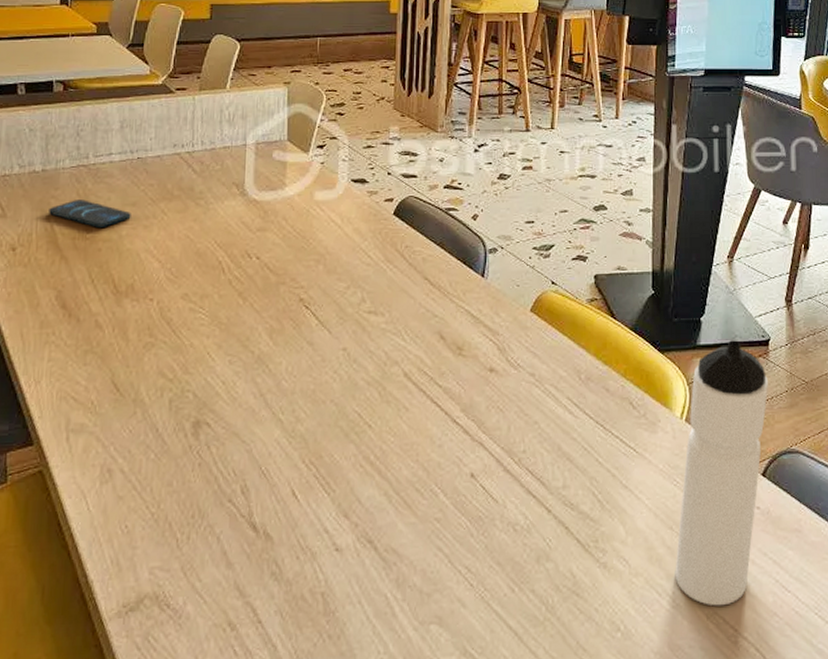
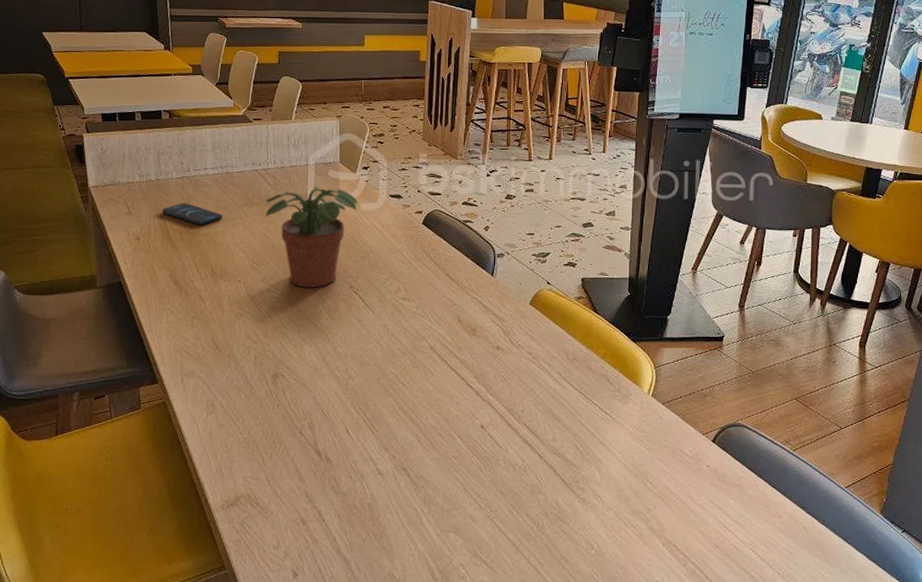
potted plant: none [187,171,311,304] -> present [264,186,359,288]
water bottle: present [675,340,768,606] -> none [638,335,721,537]

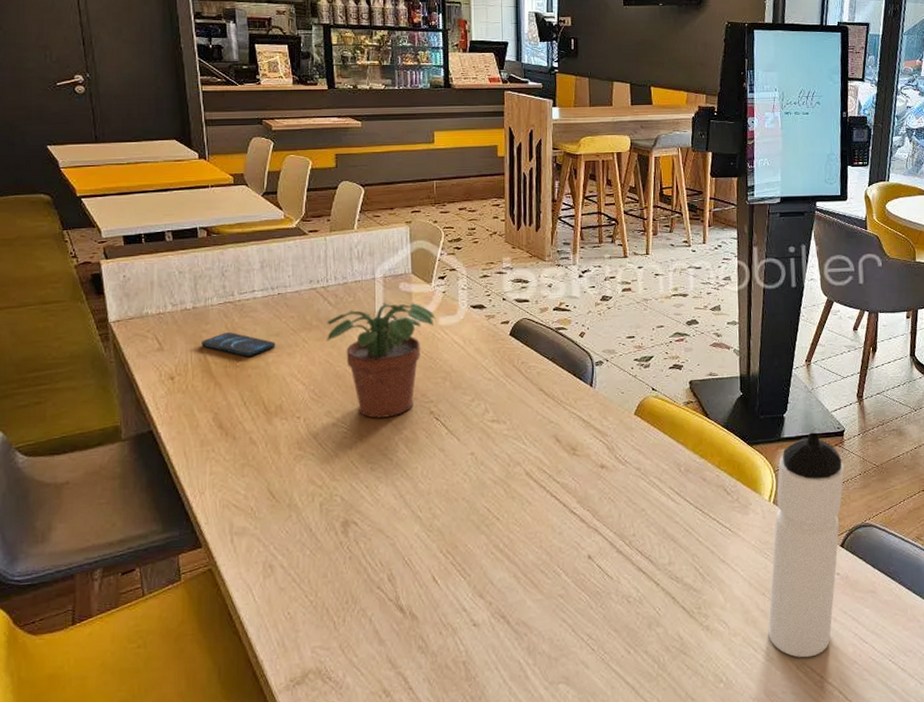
water bottle: none [638,335,721,537] -> present [768,432,844,658]

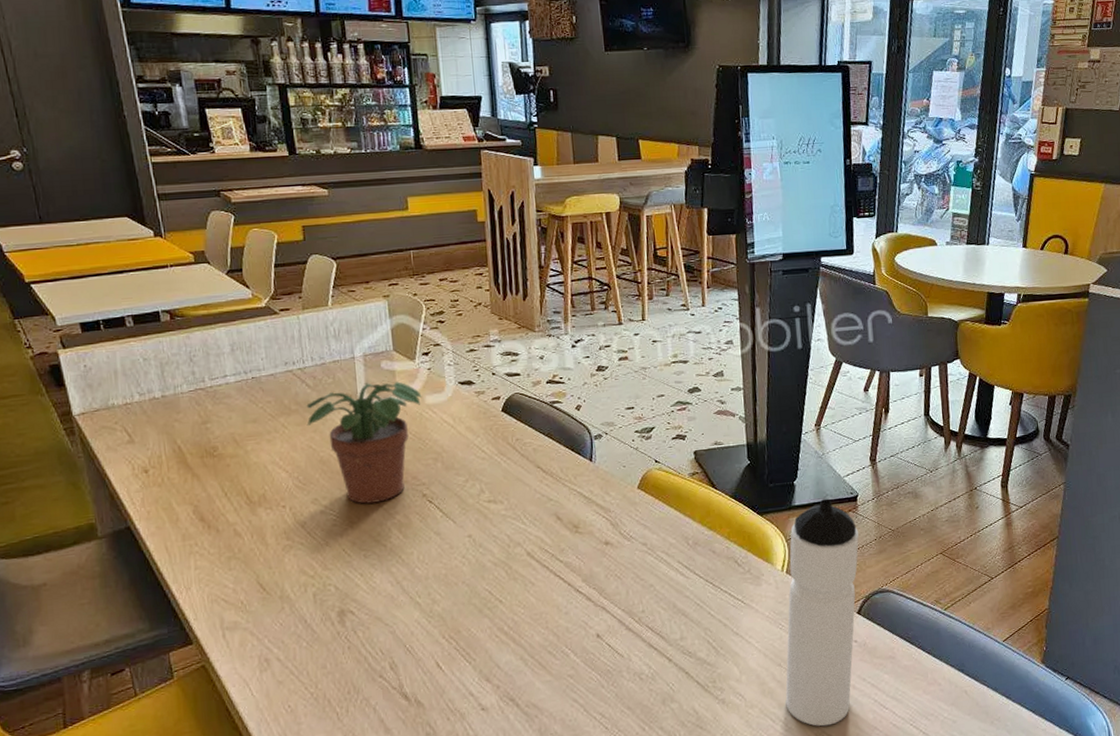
smartphone: present [201,332,276,356] -> none [174,420,254,445]

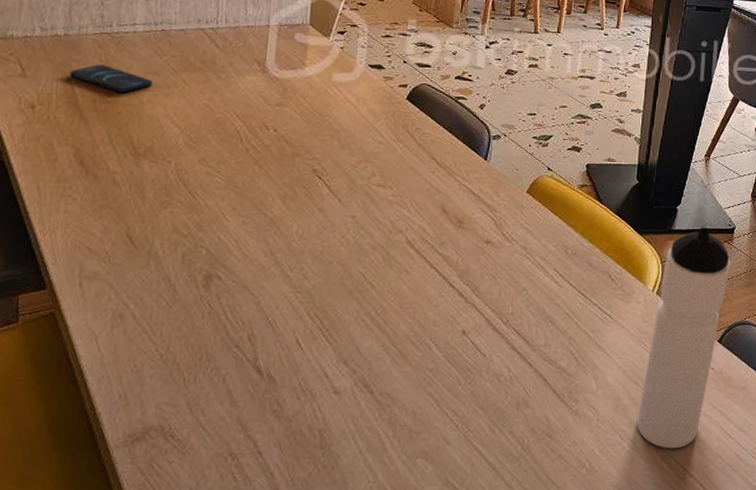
smartphone: none [174,420,254,445] -> present [70,65,153,93]
potted plant: present [306,381,422,504] -> none [208,51,330,171]

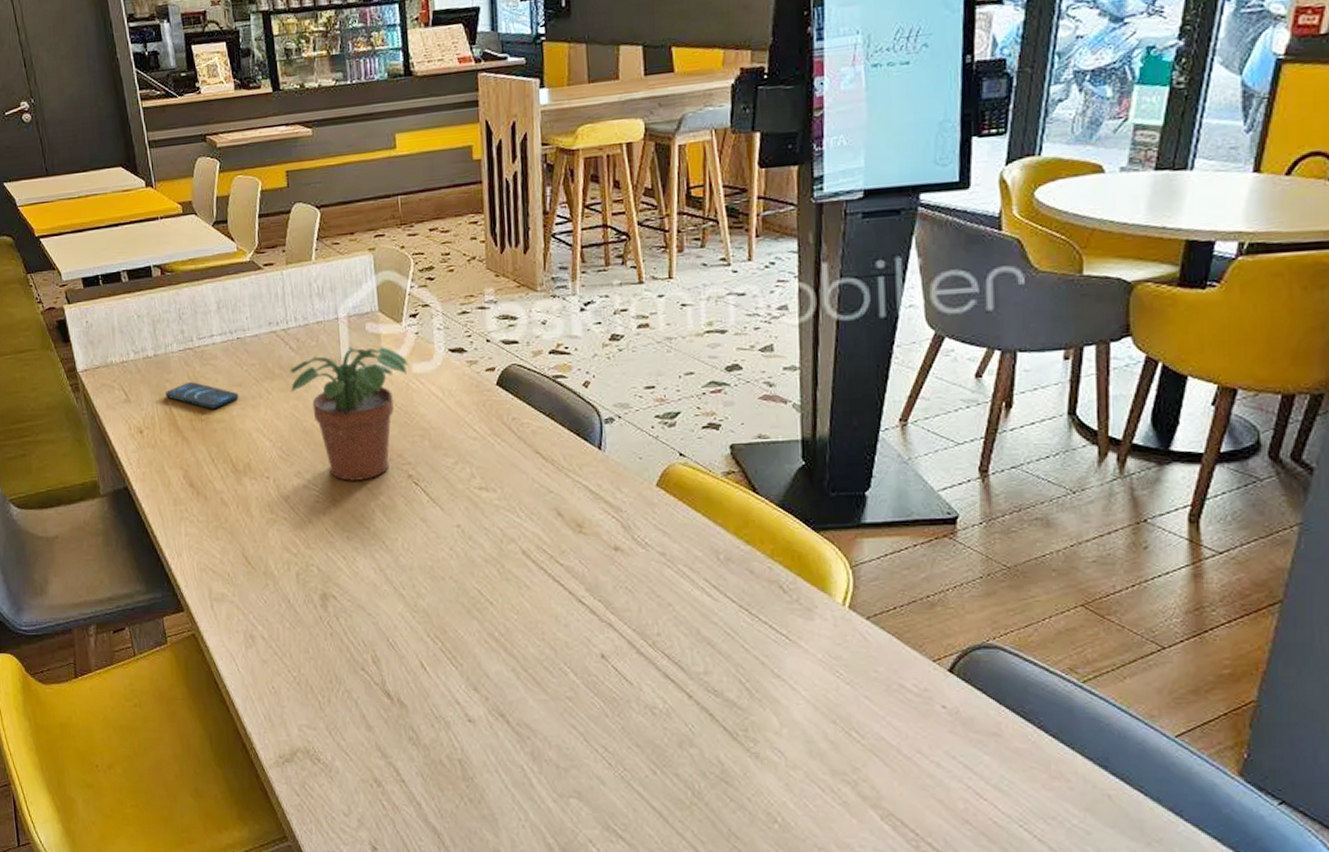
potted plant: none [208,51,330,171] -> present [290,346,409,481]
water bottle: present [636,227,730,449] -> none [840,518,956,808]

